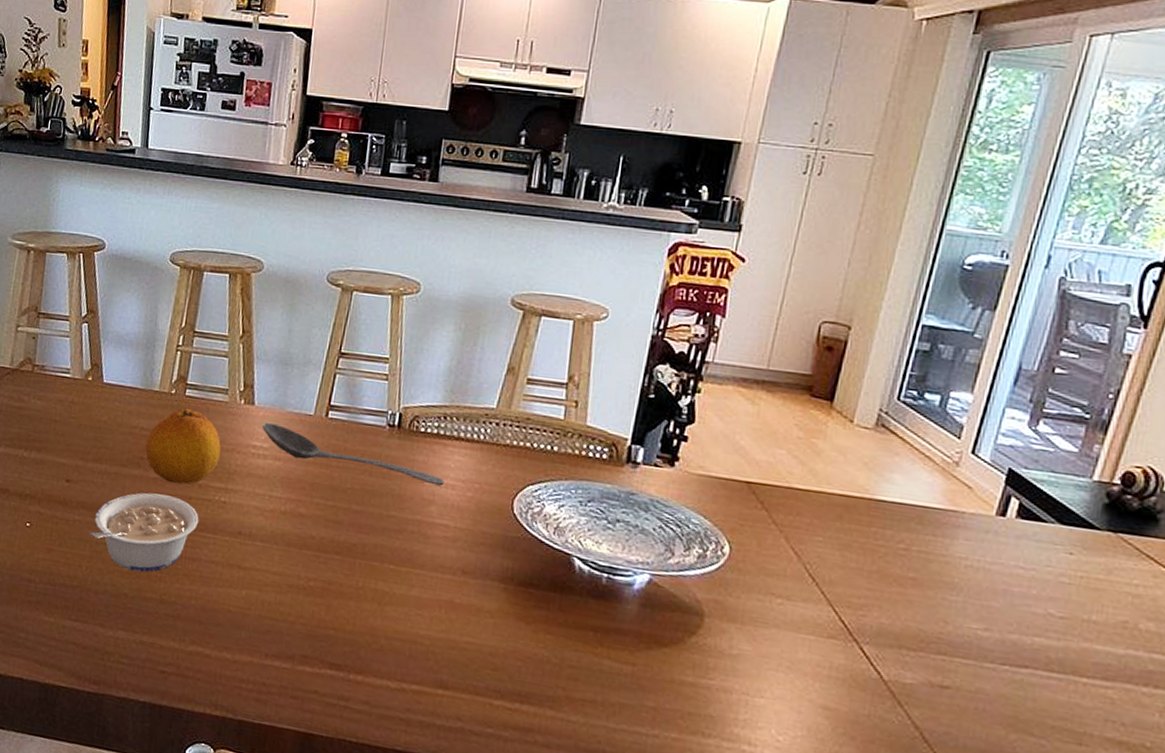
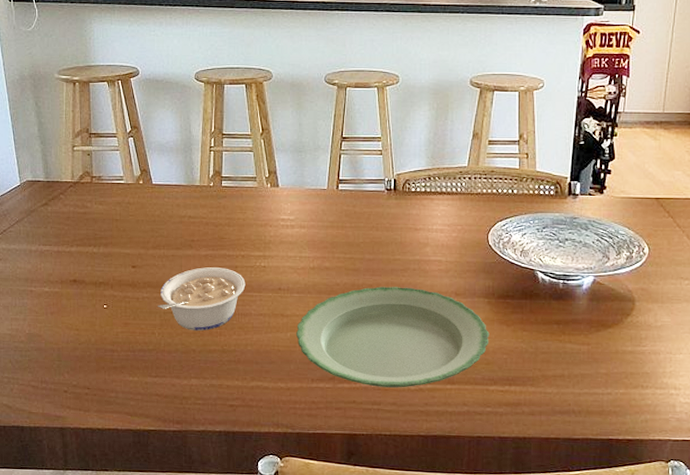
fruit: present [145,407,221,485] -> none [194,196,257,257]
plate: none [253,546,502,685] -> present [296,286,490,388]
stirrer: present [262,422,445,486] -> none [287,199,435,231]

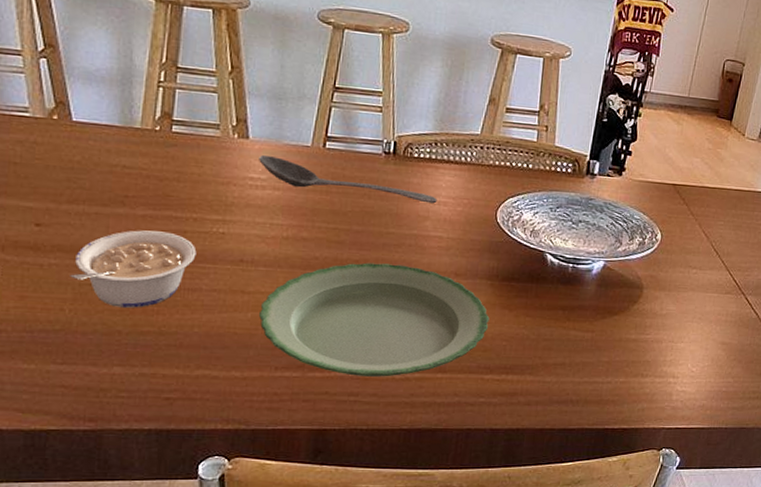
stirrer: none [287,199,435,231] -> present [259,154,438,204]

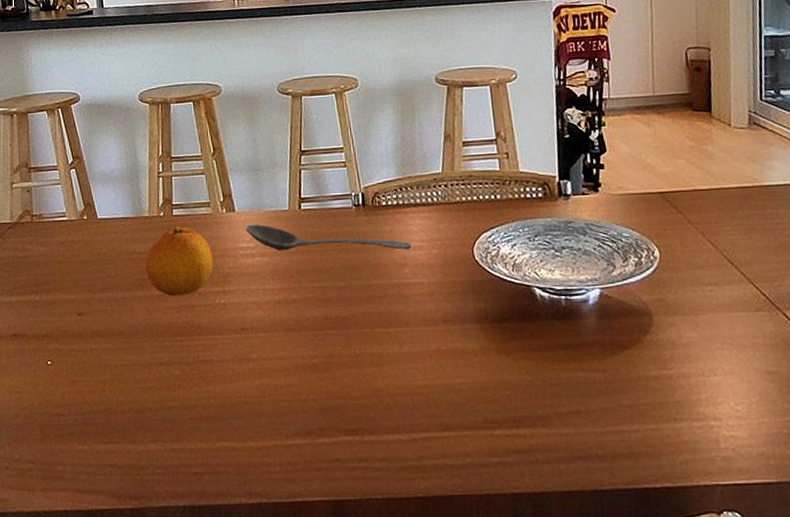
legume: present [70,230,197,308] -> none [107,308,205,385]
fruit: none [129,143,216,219] -> present [145,226,214,297]
plate: present [259,262,490,377] -> none [265,316,488,440]

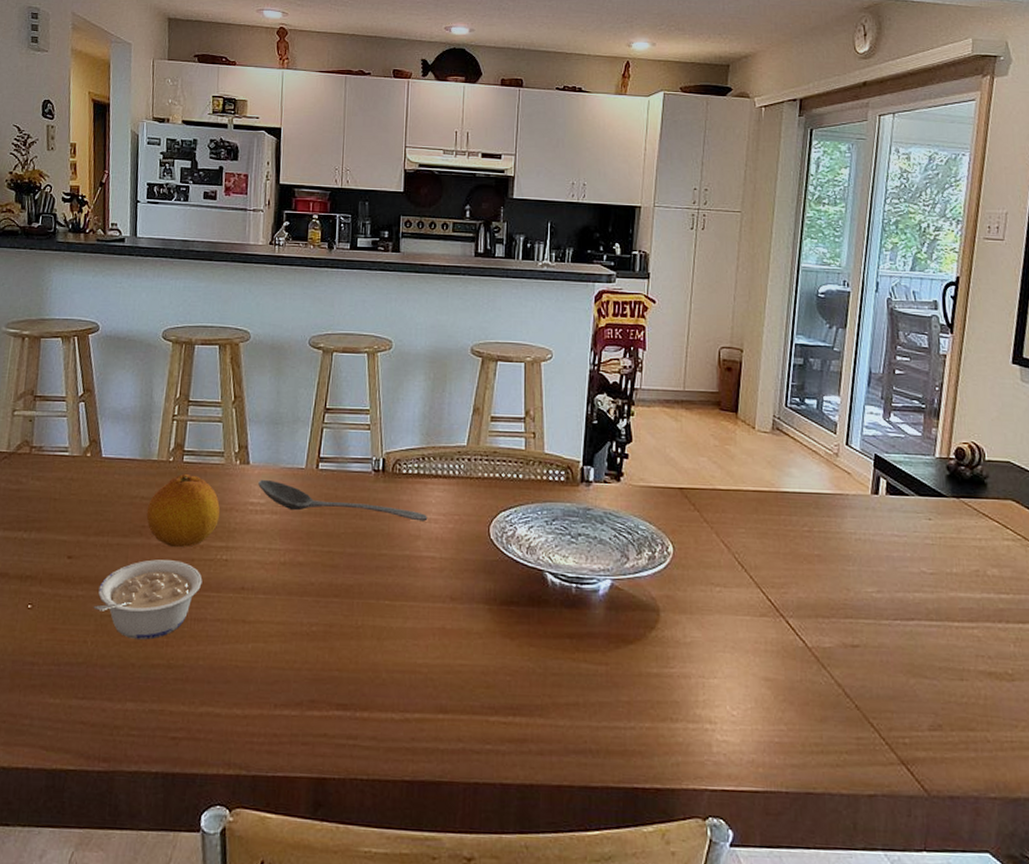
legume: none [107,308,205,385] -> present [93,559,203,640]

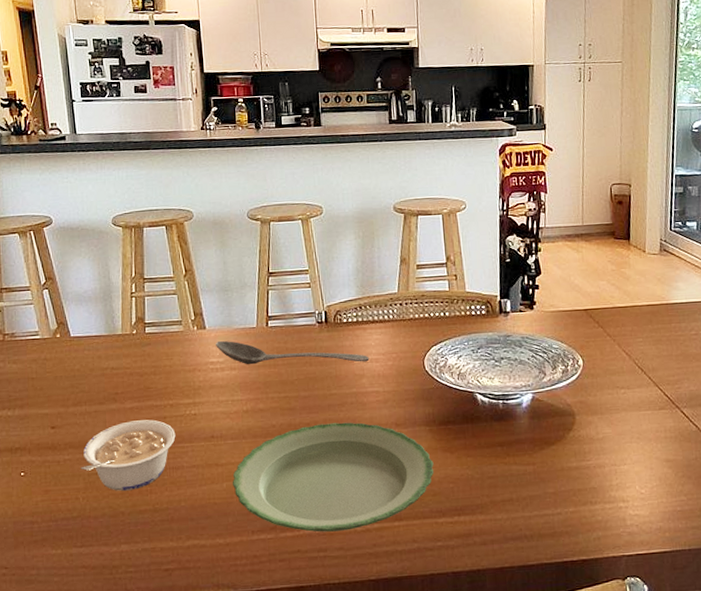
fruit: present [146,473,221,548] -> none [118,343,185,409]
plate: none [259,587,490,718] -> present [233,422,434,532]

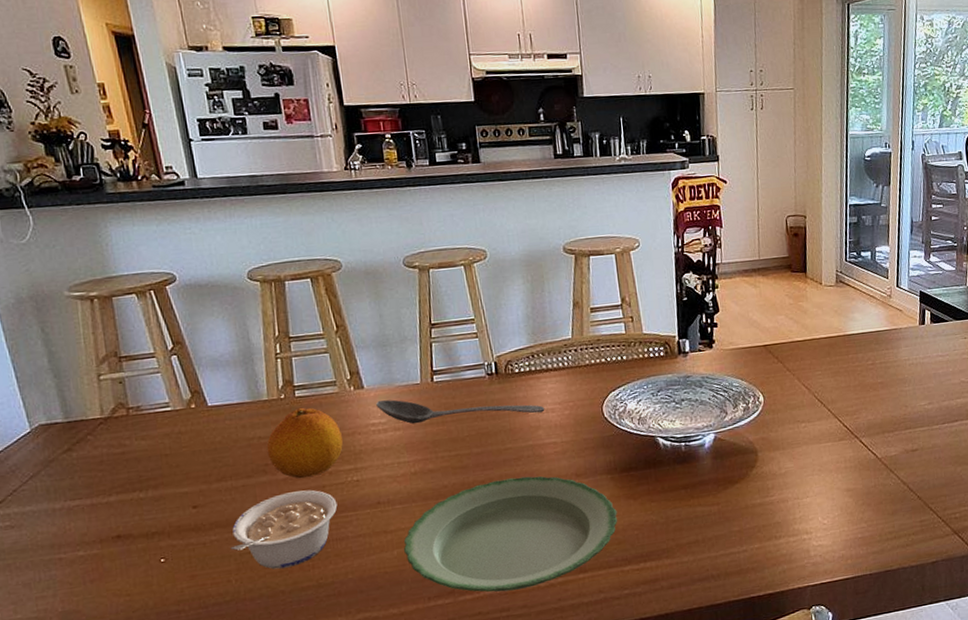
fruit: none [118,343,185,409] -> present [266,407,344,479]

